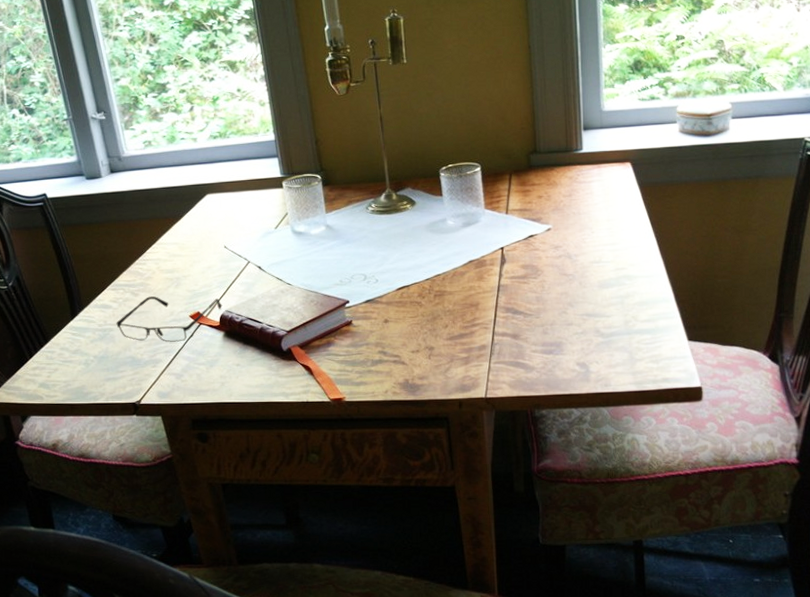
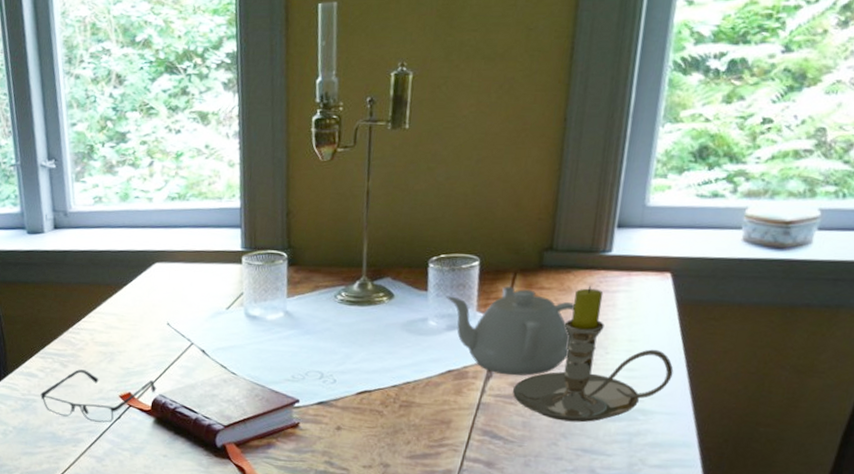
teapot: none [459,186,563,260] -> present [446,286,575,376]
candlestick: none [524,179,646,293] -> present [513,286,674,423]

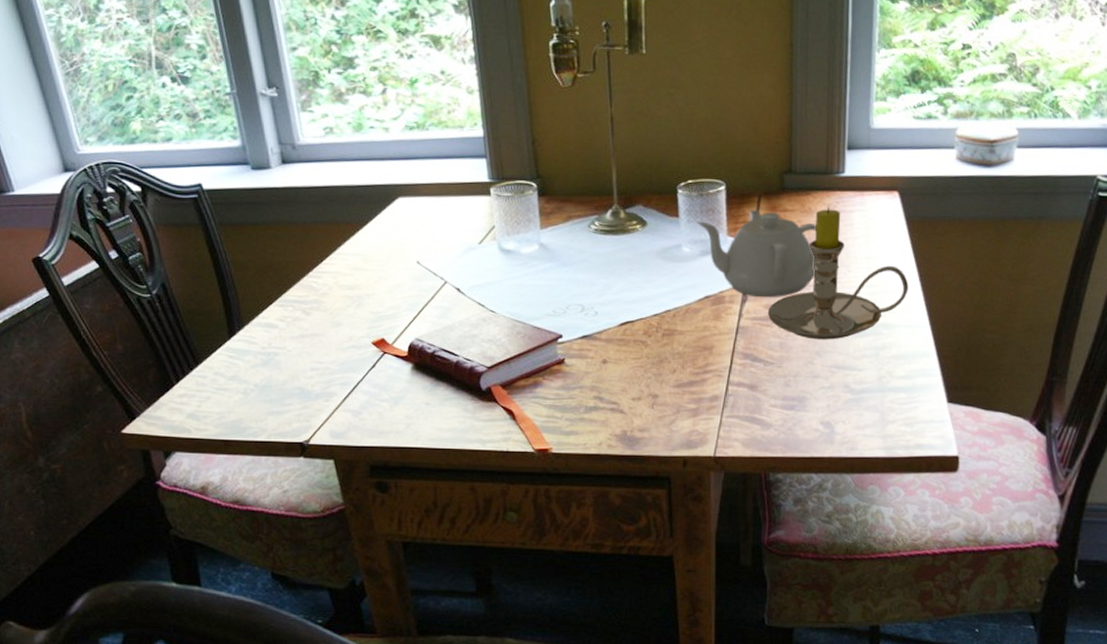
spectacles: present [40,369,157,423] -> none [283,316,412,373]

